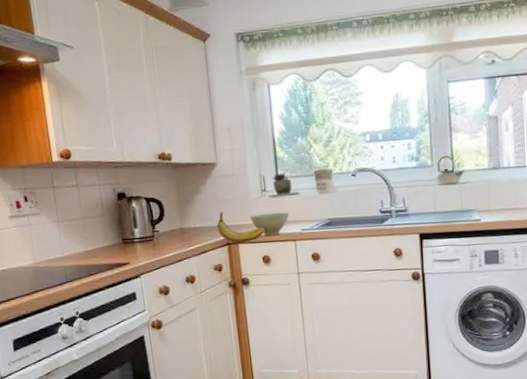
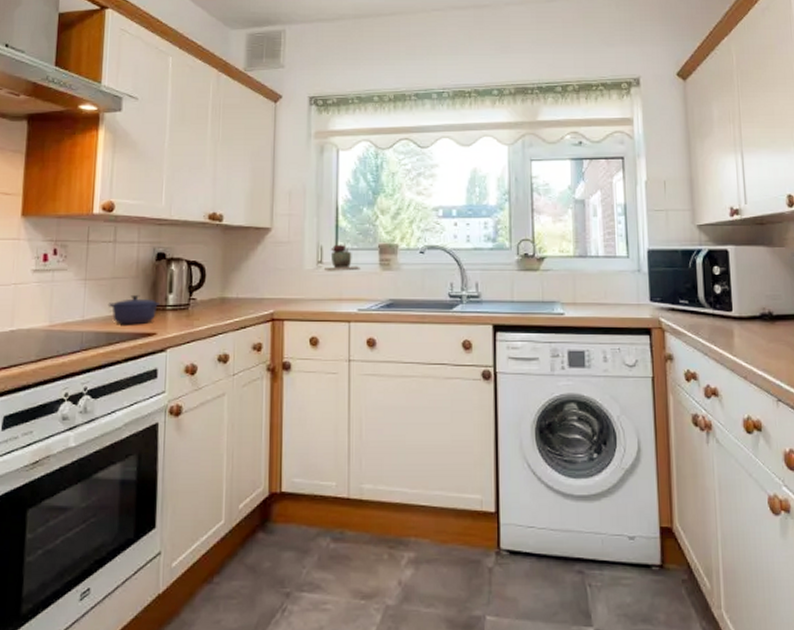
cooking pot: none [82,231,128,258] -> present [107,294,160,325]
fruit: present [216,211,265,244] -> none [261,281,316,320]
bowl: present [250,212,290,236] -> none [301,288,346,315]

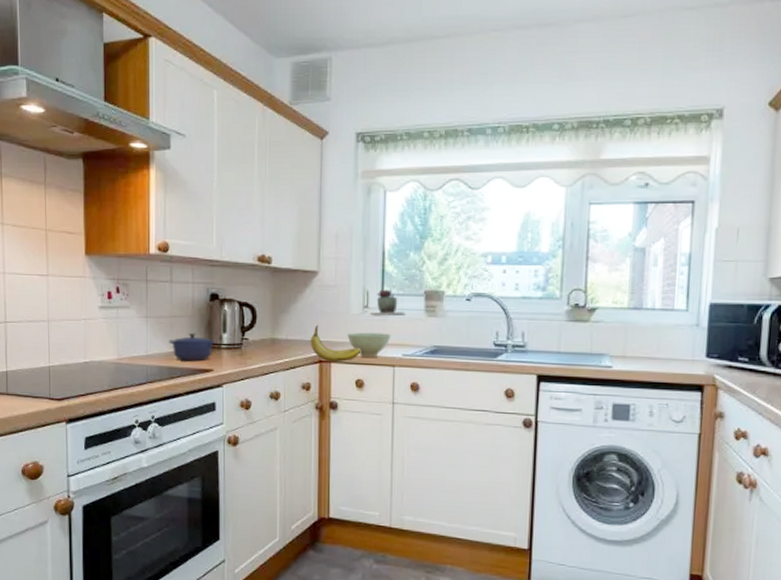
fruit: none [261,281,316,320] -> present [310,324,361,363]
bowl: none [301,288,346,315] -> present [347,332,392,358]

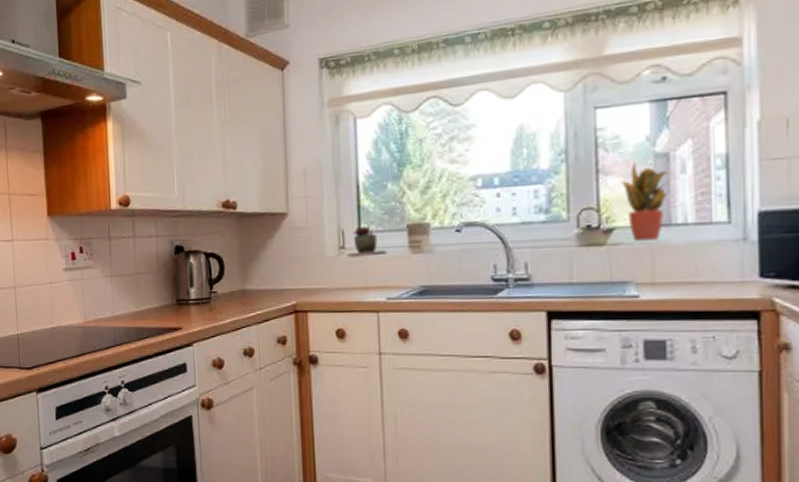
cooking pot: present [168,332,215,361] -> none [134,289,182,320]
fruit: present [310,324,361,363] -> none [283,271,340,312]
bowl: present [347,332,392,358] -> none [323,275,373,305]
potted plant: none [604,253,646,320] -> present [619,161,671,241]

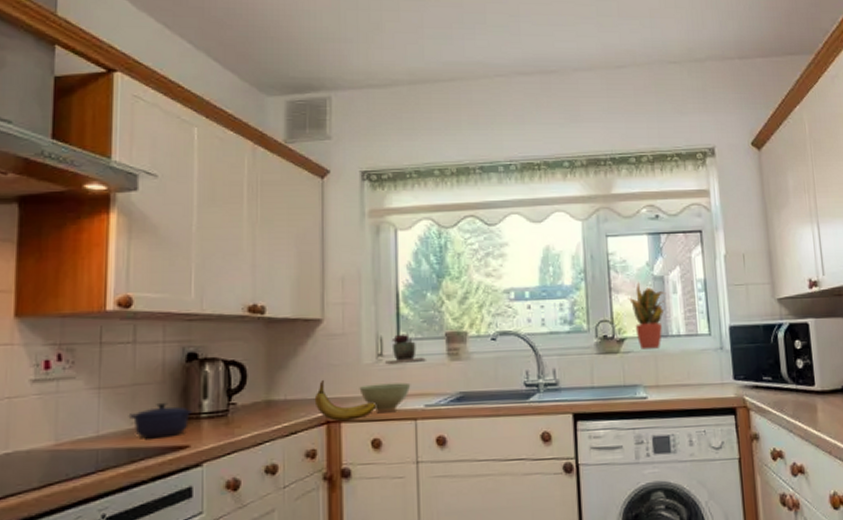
cooking pot: none [134,289,182,320] -> present [128,402,192,439]
fruit: none [283,271,340,312] -> present [314,379,377,422]
bowl: none [323,275,373,305] -> present [359,382,411,413]

